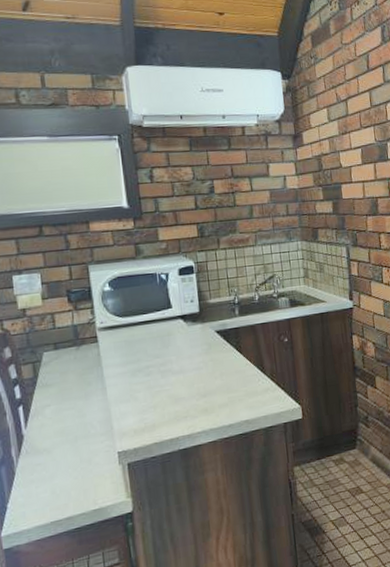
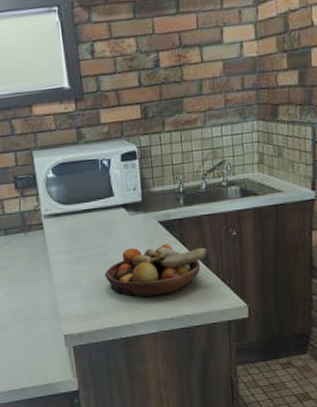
fruit bowl: none [162,352,263,406] -> present [104,244,208,298]

